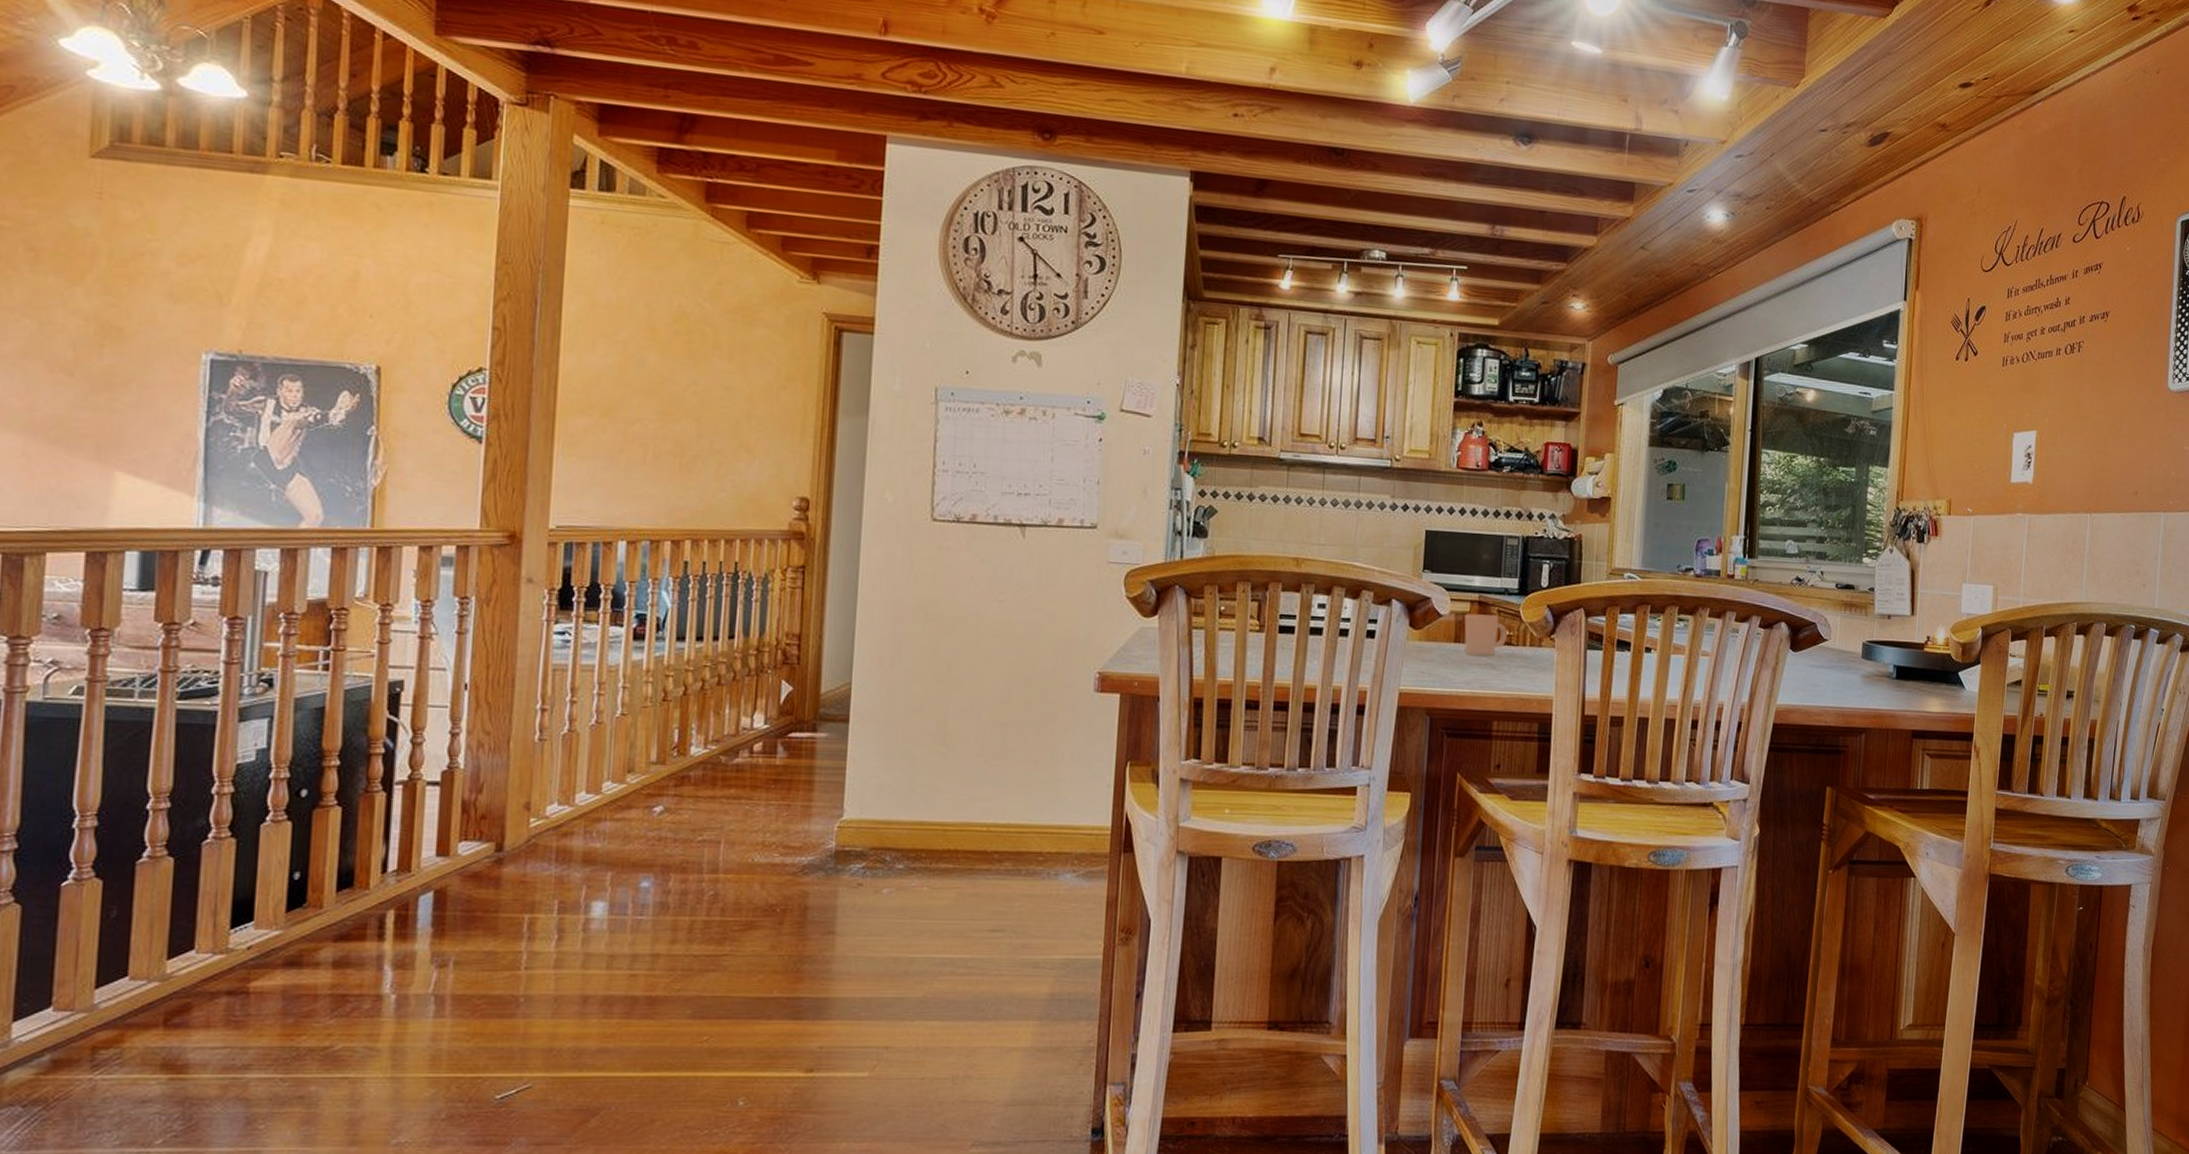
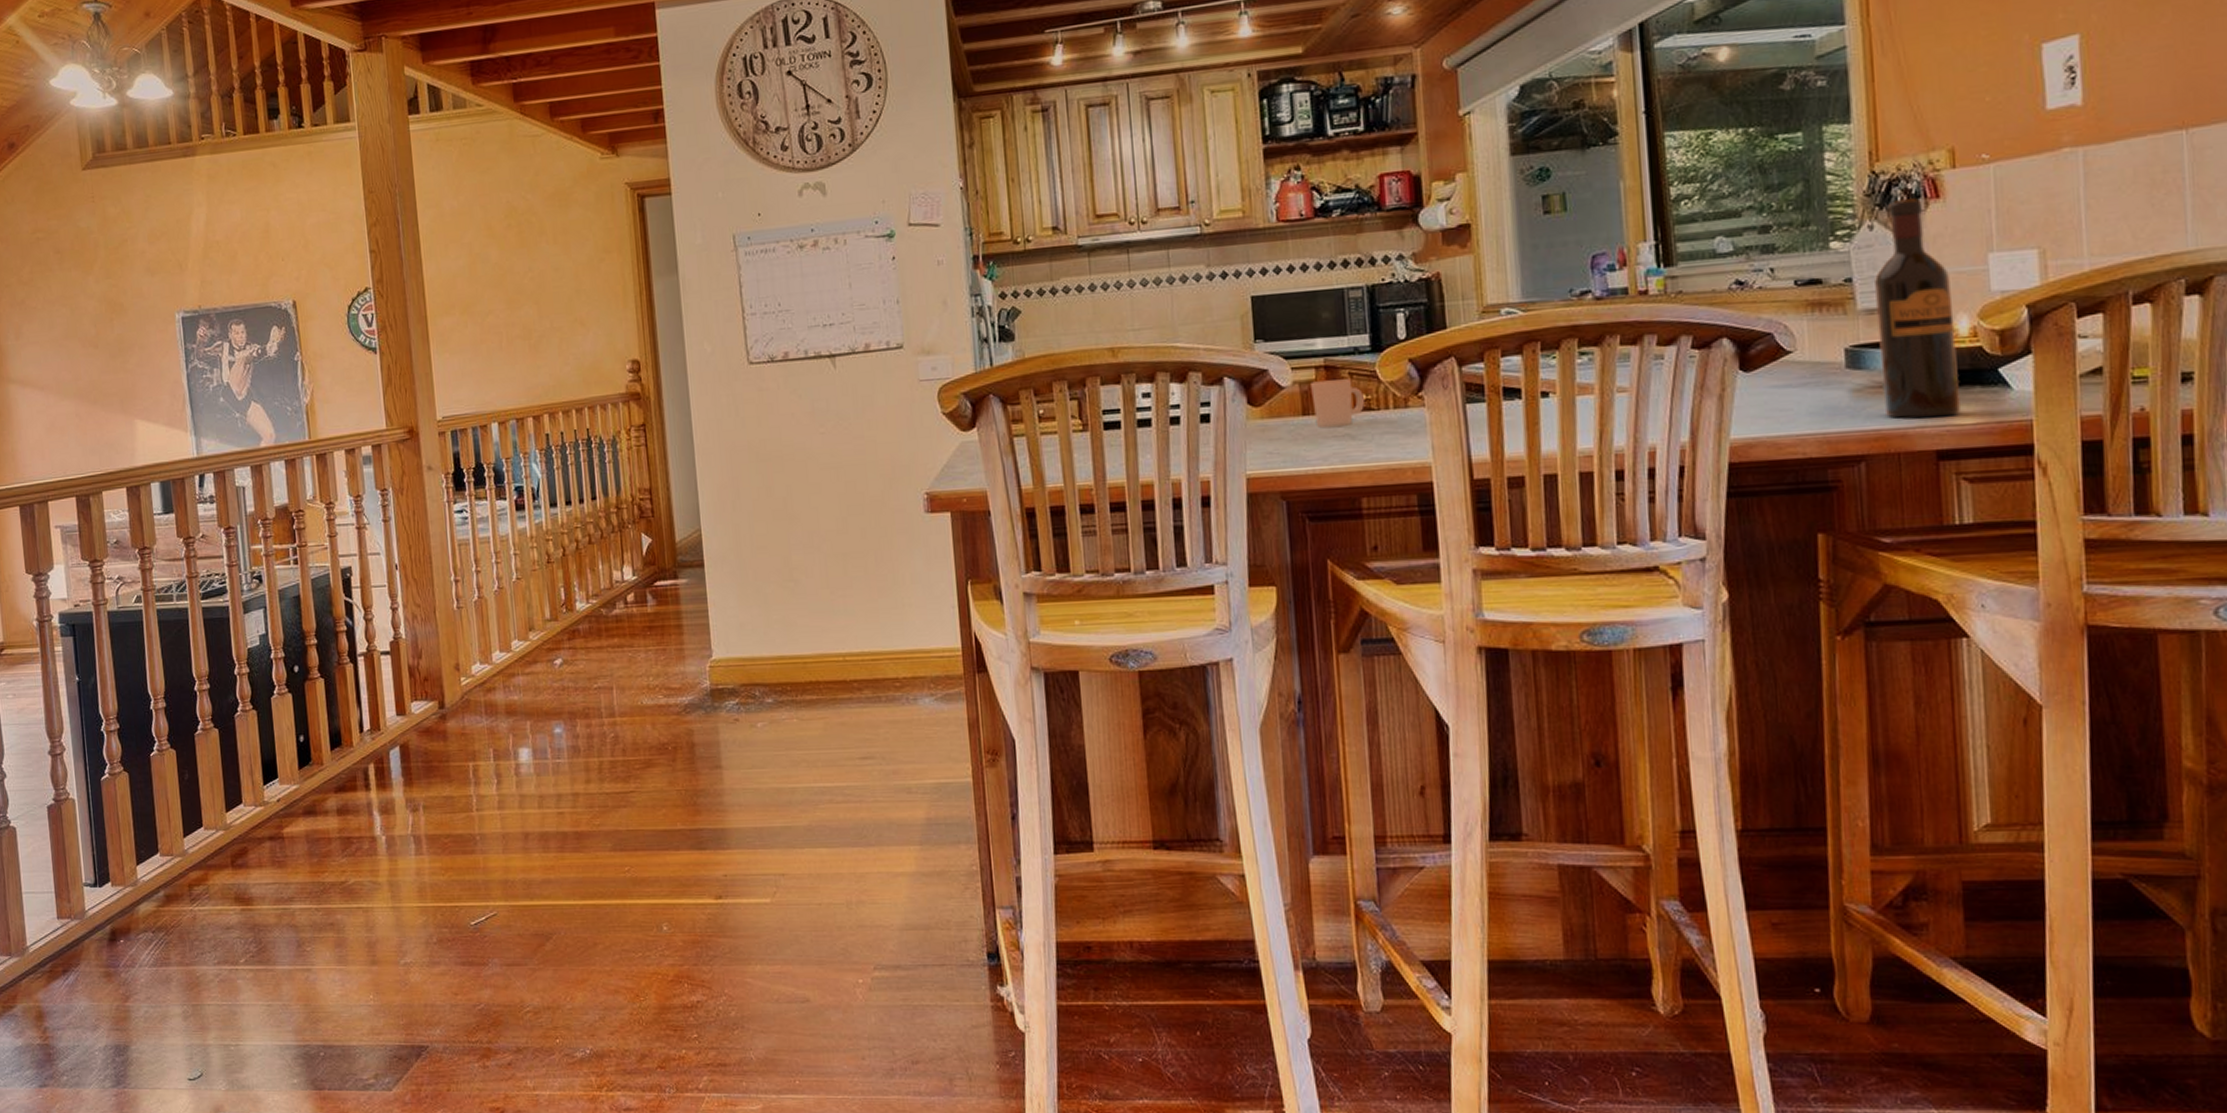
wine bottle: none [1883,533,1937,705] -> present [1875,198,1961,418]

